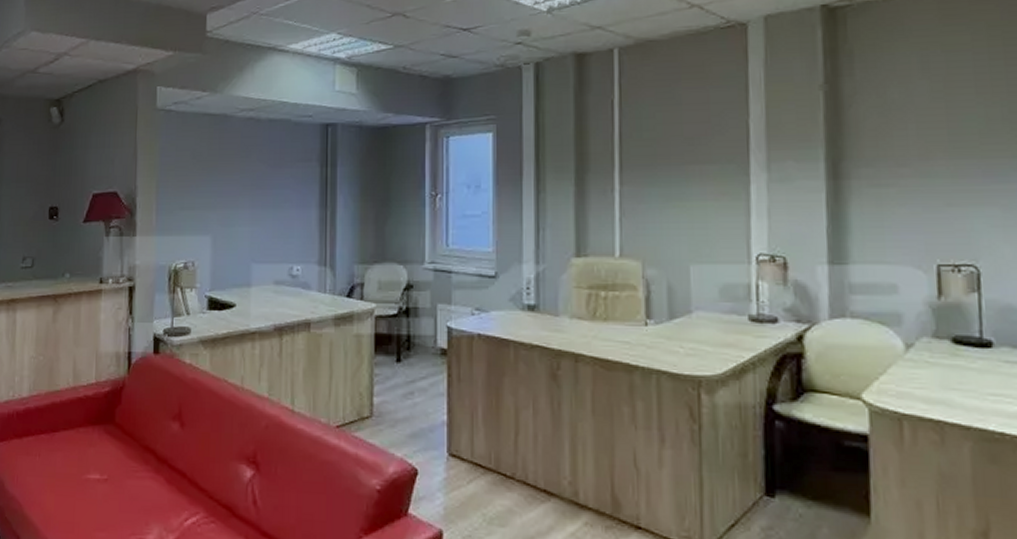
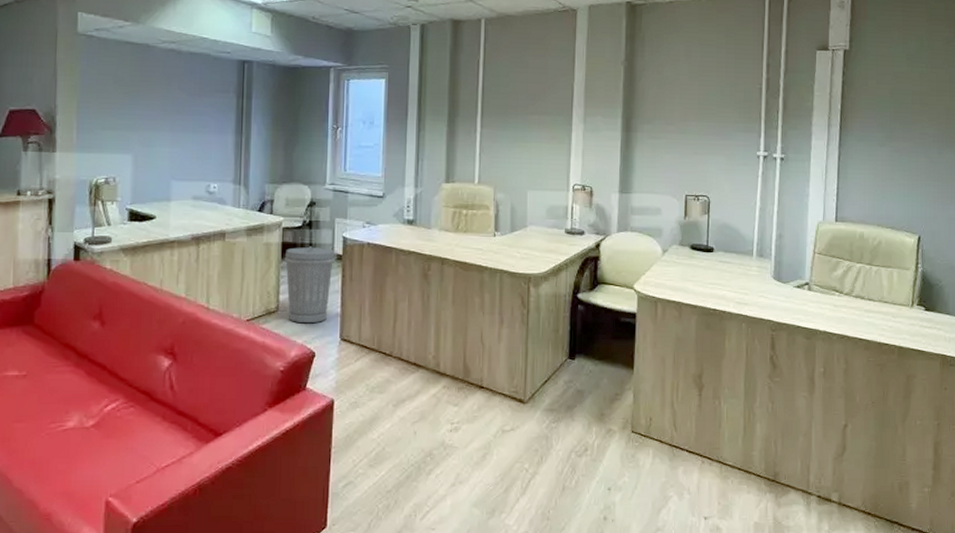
trash can: none [378,338,438,433] -> present [284,246,335,324]

